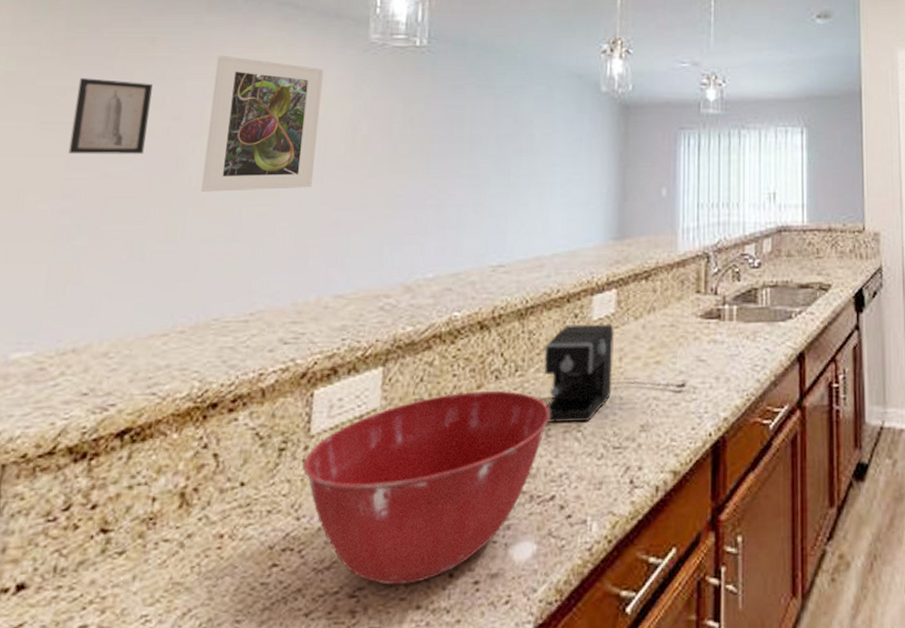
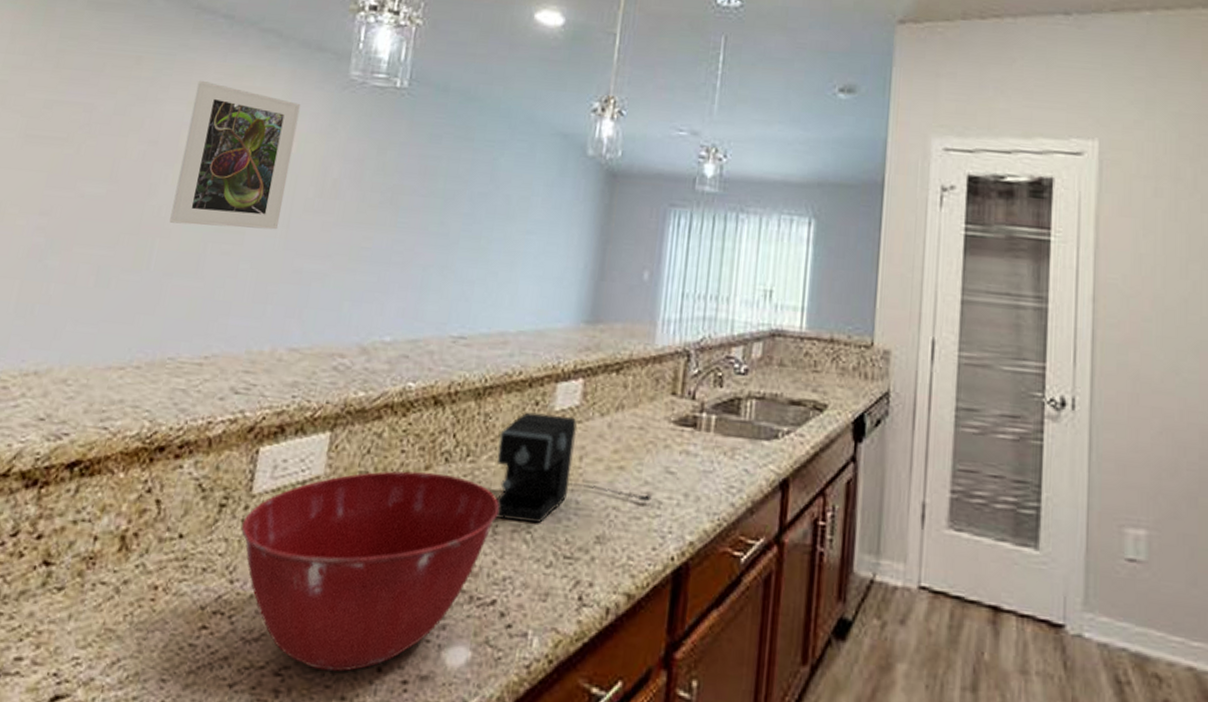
wall art: present [68,78,153,154] -> none [49,93,134,177]

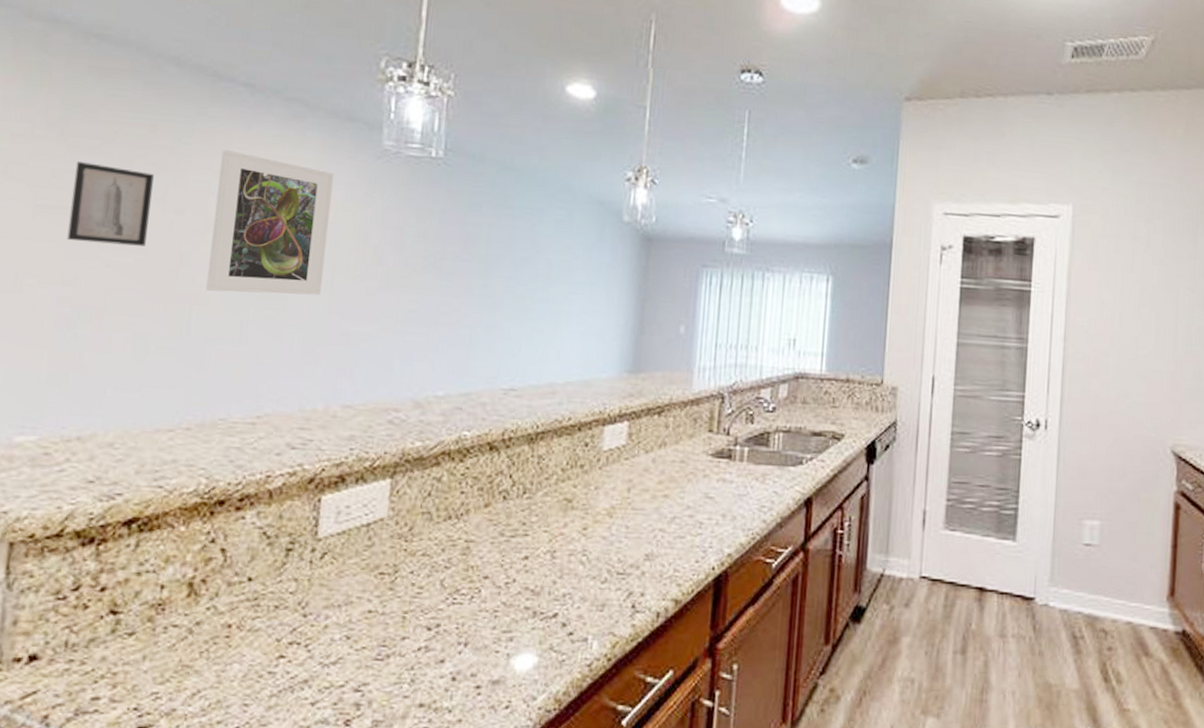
wall art: none [49,93,134,177] -> present [67,162,154,246]
mixing bowl: present [241,471,500,672] -> none [309,509,557,684]
coffee maker: present [496,412,652,523] -> none [551,452,694,546]

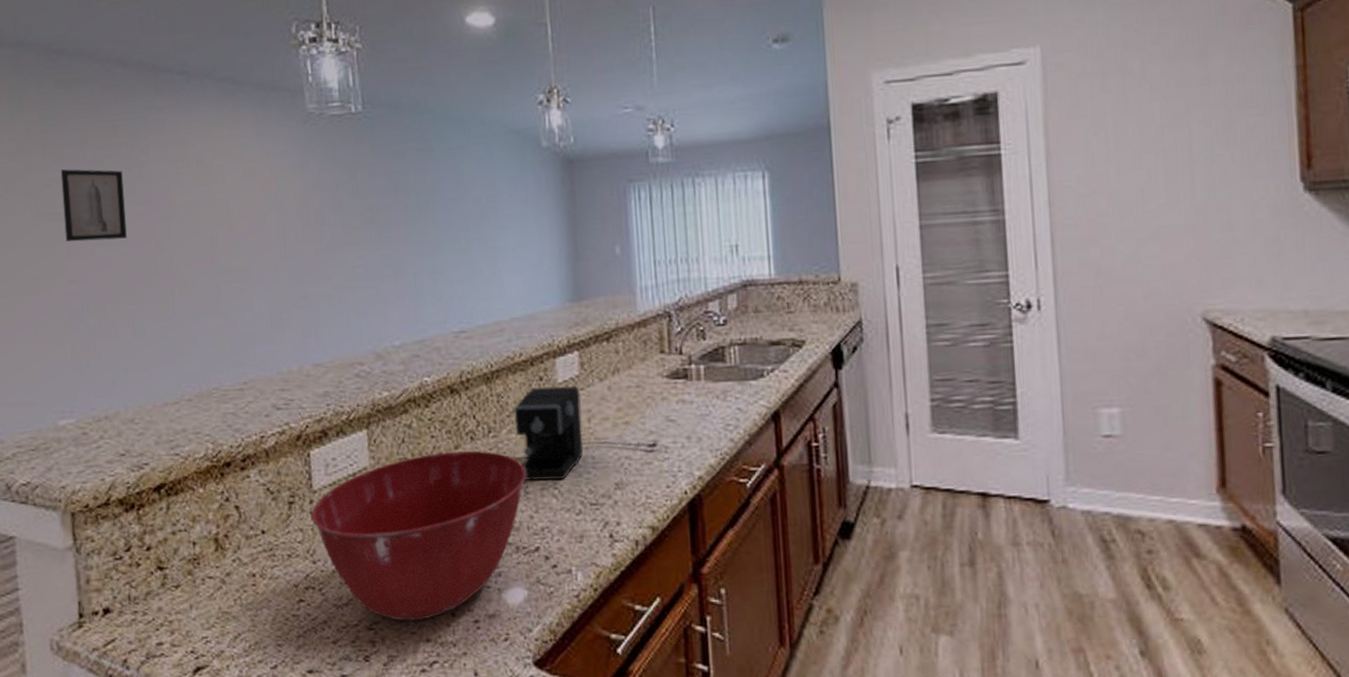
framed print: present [206,149,334,296] -> none [172,137,278,271]
mixing bowl: none [309,509,557,684] -> present [310,450,527,621]
coffee maker: none [551,452,694,546] -> present [514,385,658,480]

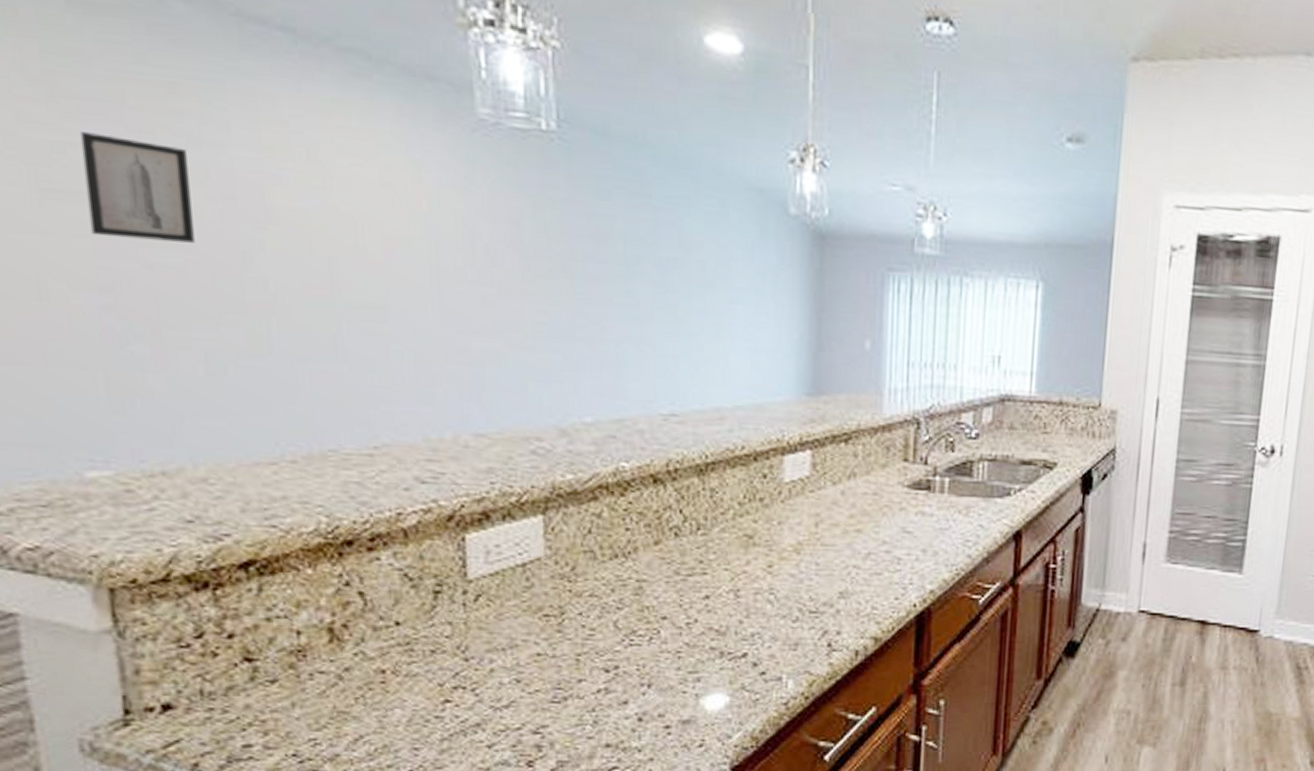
mixing bowl: present [310,450,527,621] -> none [463,547,739,726]
coffee maker: present [514,385,658,480] -> none [729,485,891,585]

